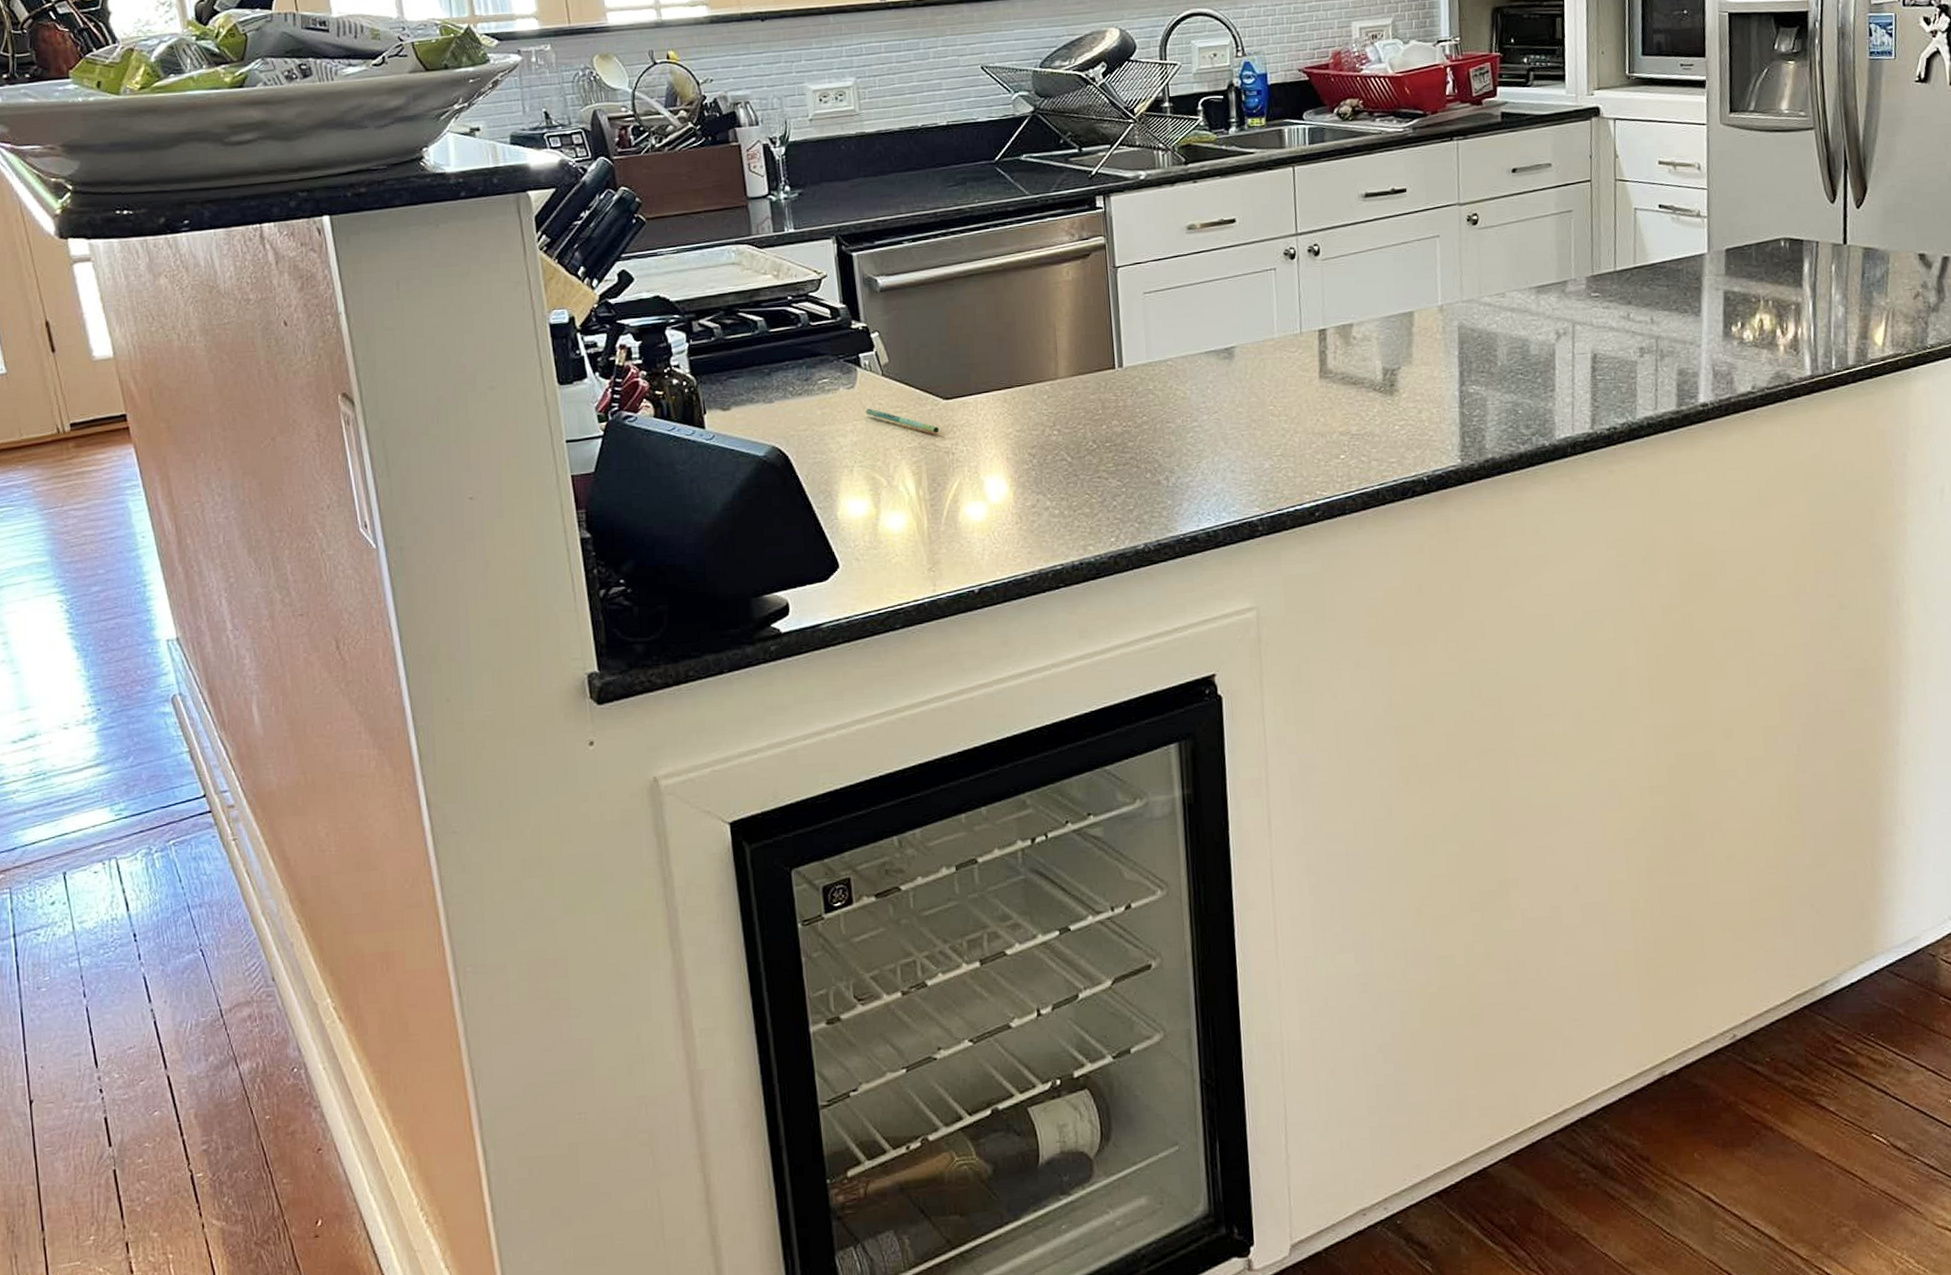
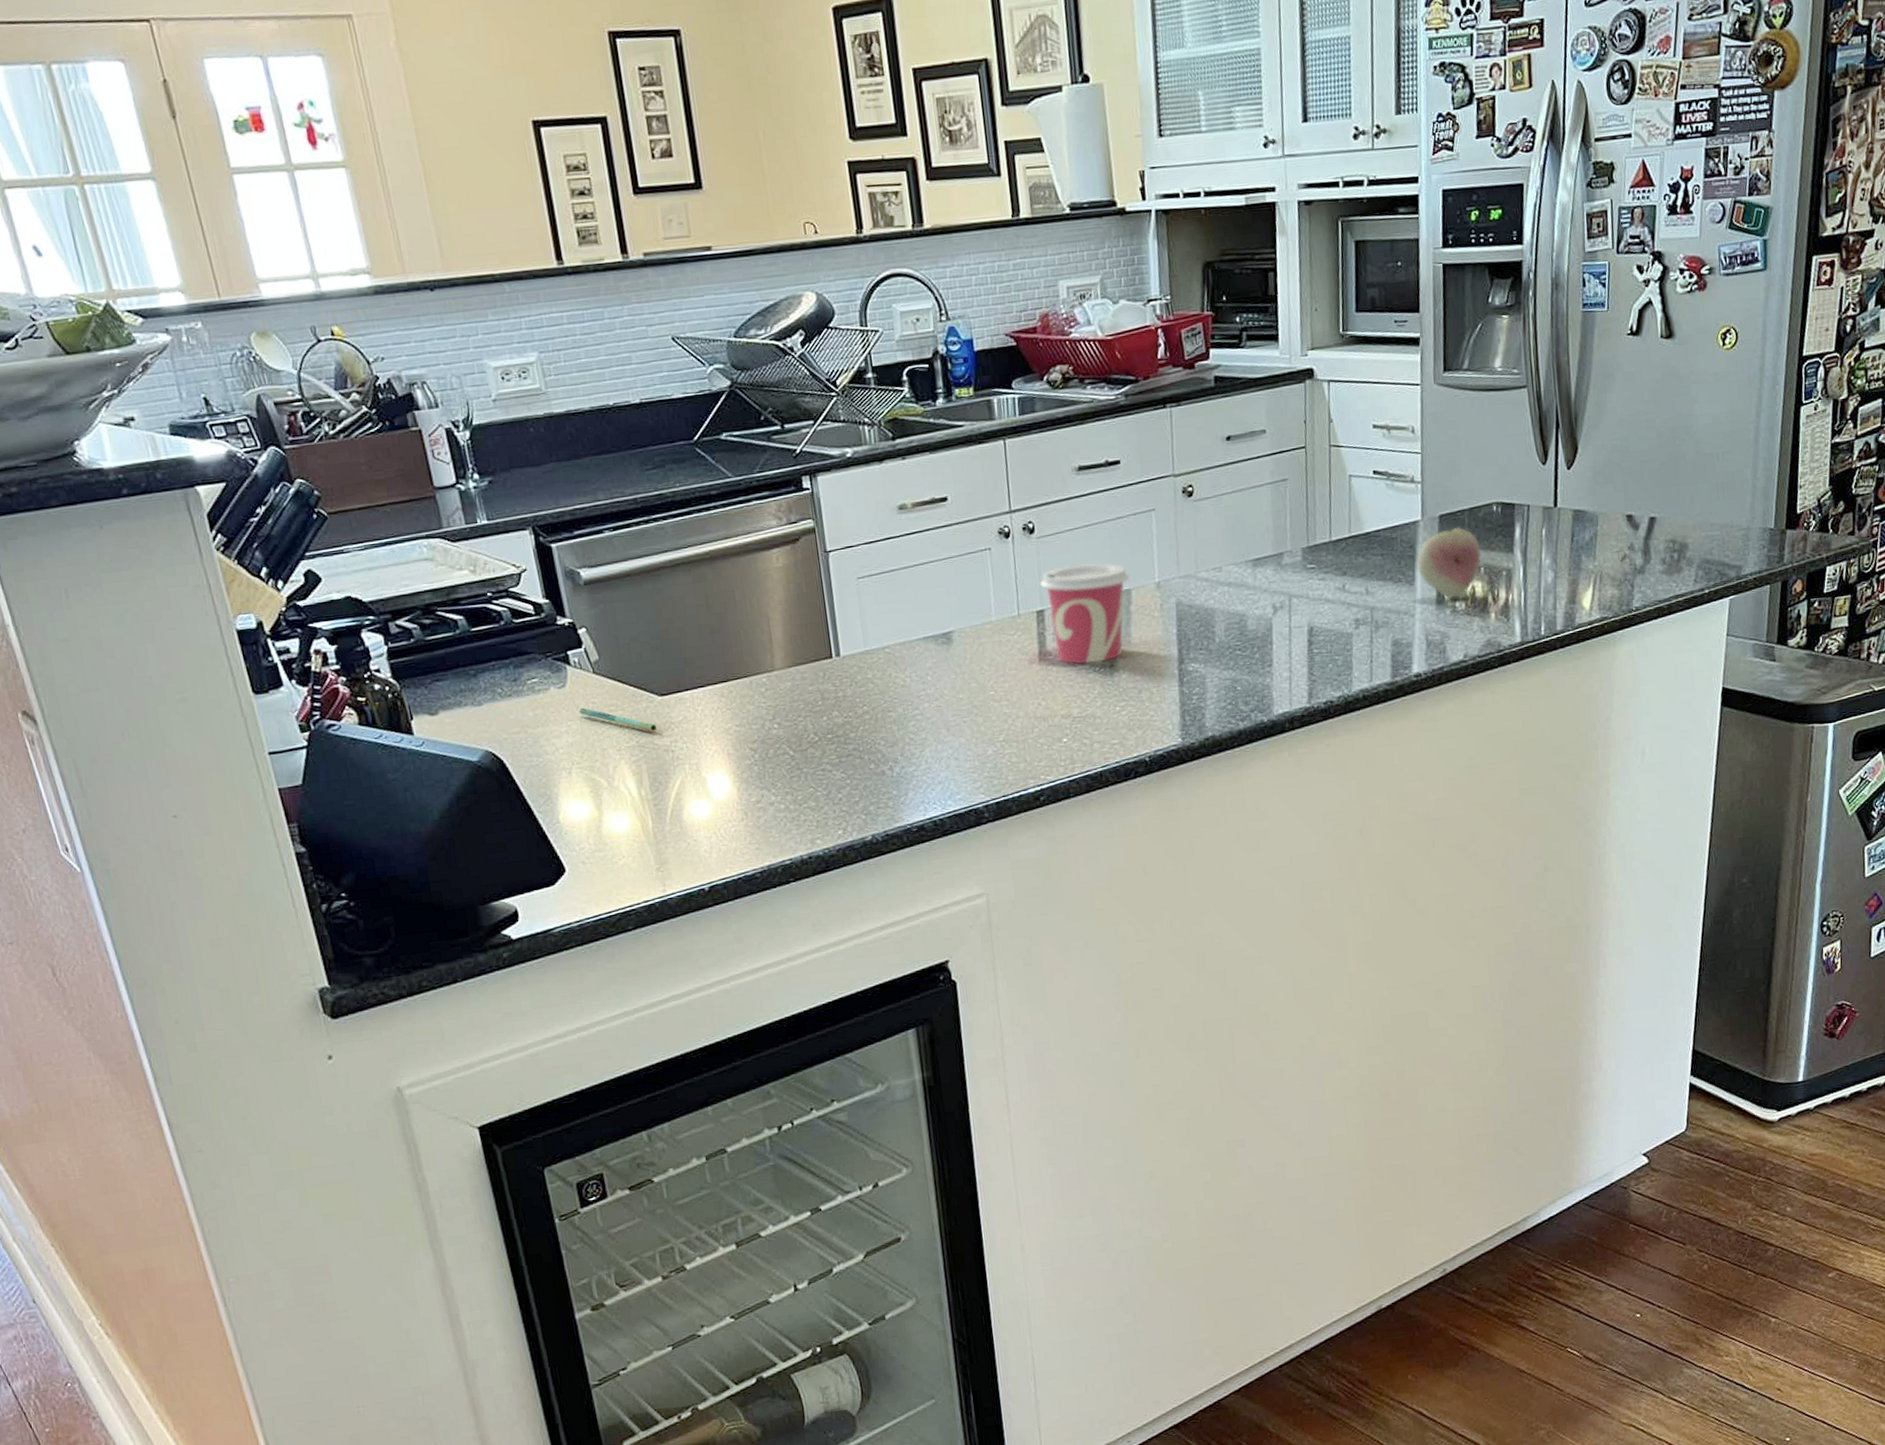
cup: none [1322,285,1414,383] -> present [1039,563,1131,664]
fruit: none [1703,260,1769,330] -> present [1417,526,1481,598]

